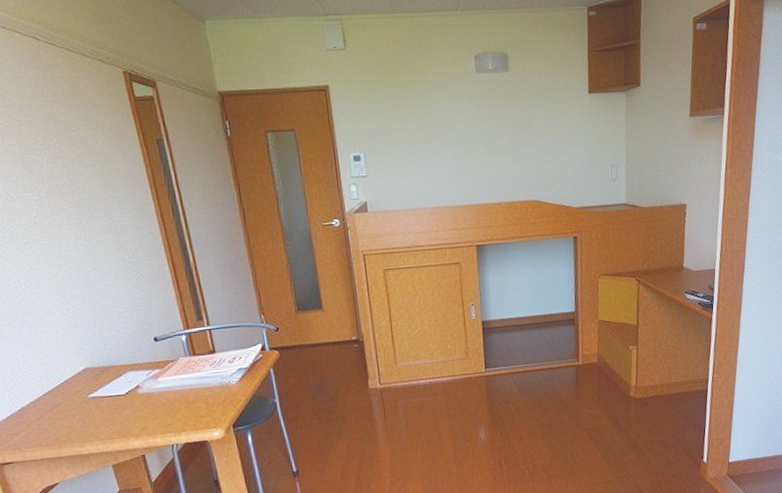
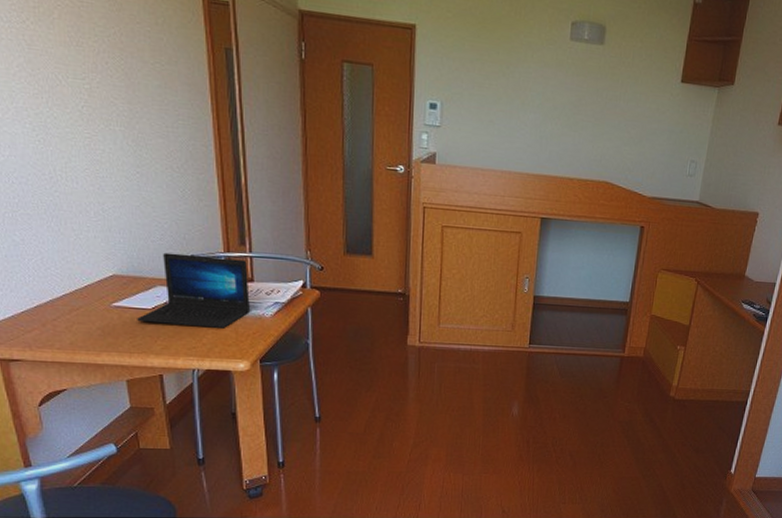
laptop: none [113,333,217,408] -> present [137,252,251,328]

